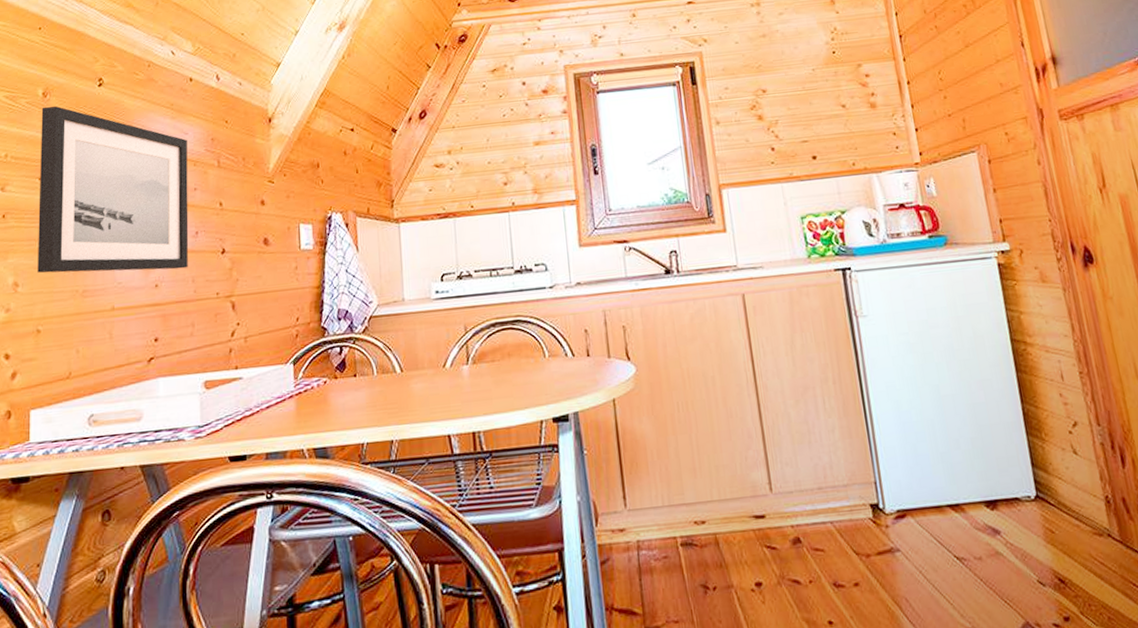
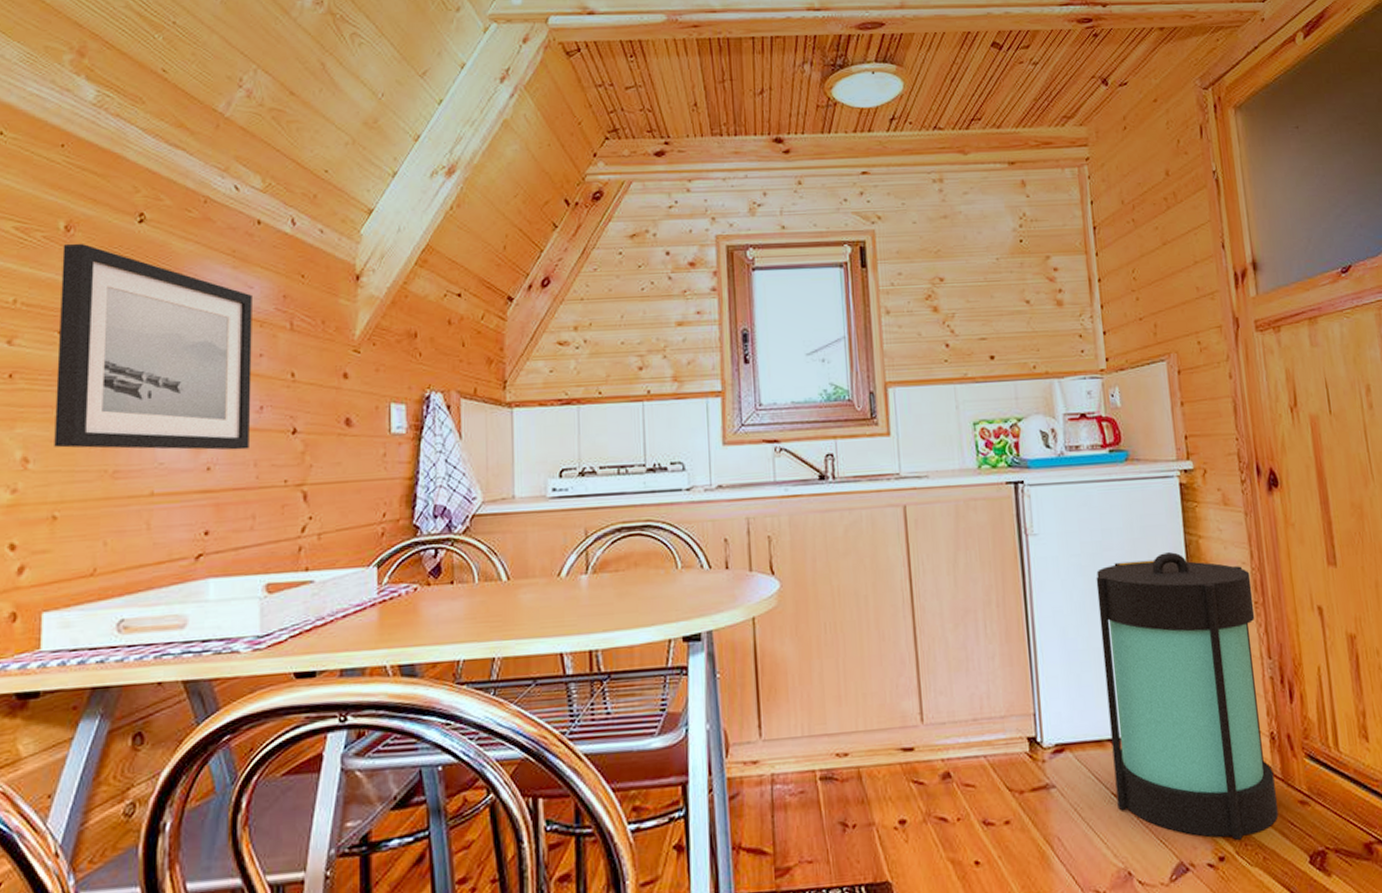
lantern: none [924,327,1120,600] -> present [1096,551,1278,840]

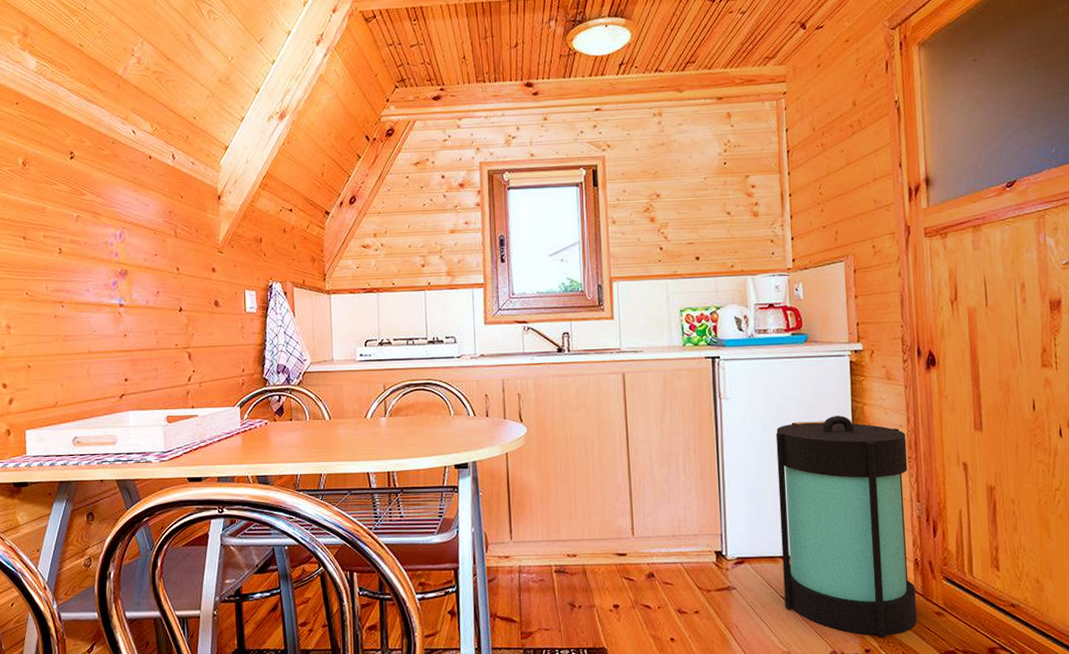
wall art: present [54,243,252,450] -> none [22,174,151,323]

